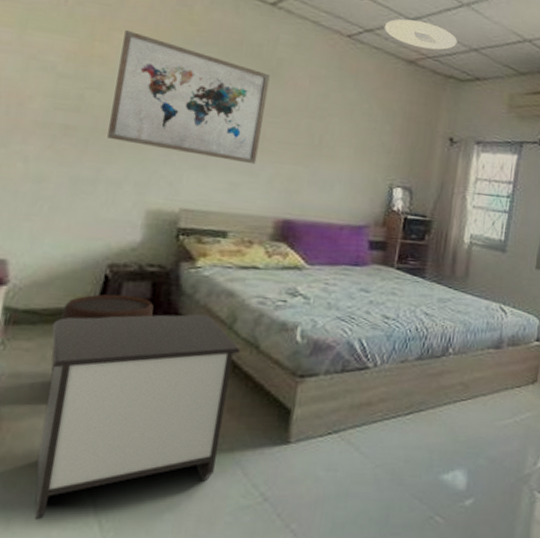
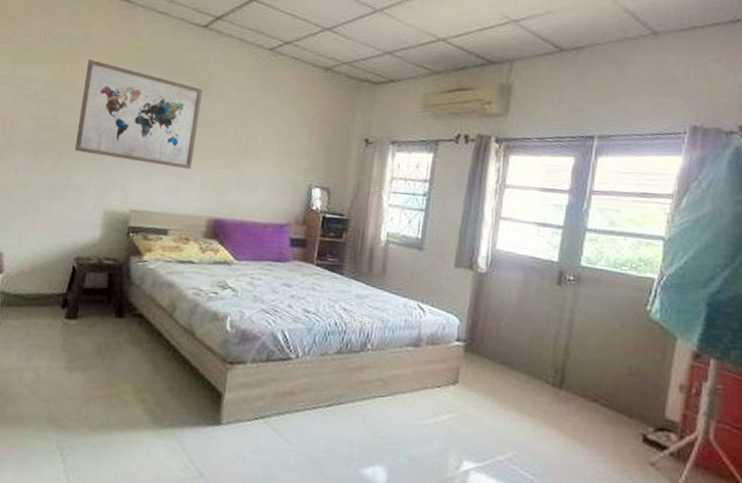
nightstand: present [34,314,241,520] -> none [20,301,179,472]
stool: present [51,294,154,377] -> none [33,283,110,352]
ceiling light: present [384,18,458,50] -> none [302,29,372,56]

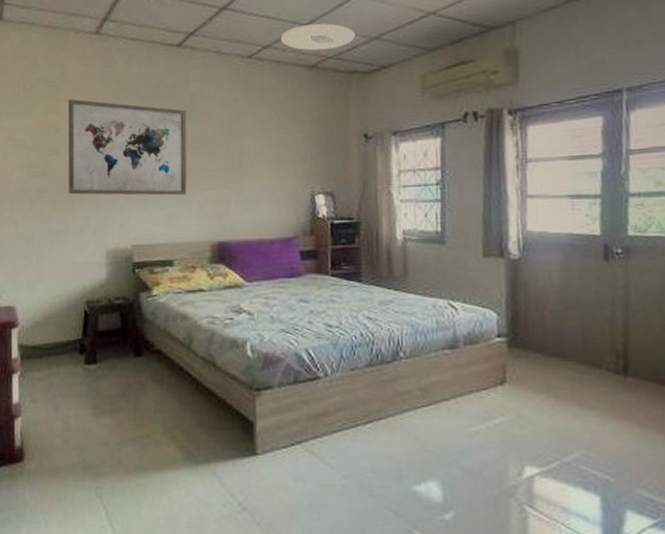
ceiling light: none [302,29,372,56] -> present [280,23,356,51]

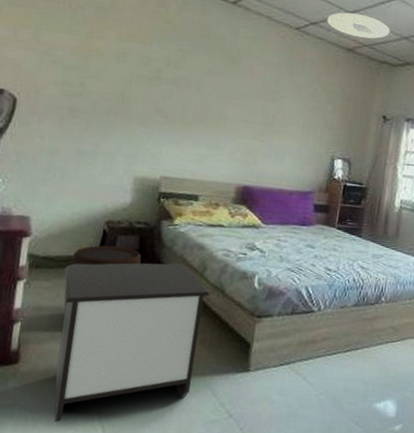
nightstand: none [53,338,200,523] -> present [54,263,210,422]
stool: none [56,326,125,401] -> present [64,245,141,311]
wall art: present [68,99,187,196] -> none [104,29,232,140]

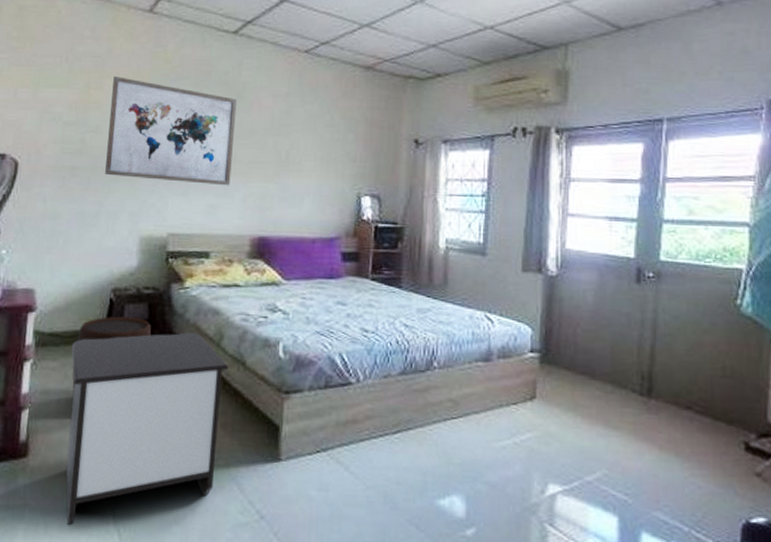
wall art: none [104,29,232,140] -> present [105,77,237,186]
ceiling light: present [327,12,390,39] -> none [339,26,414,52]

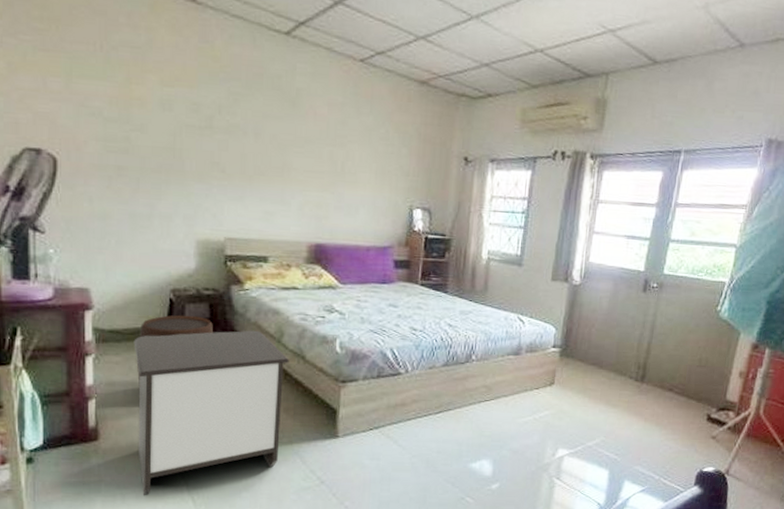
wall art: present [105,77,237,186] -> none [155,72,291,194]

